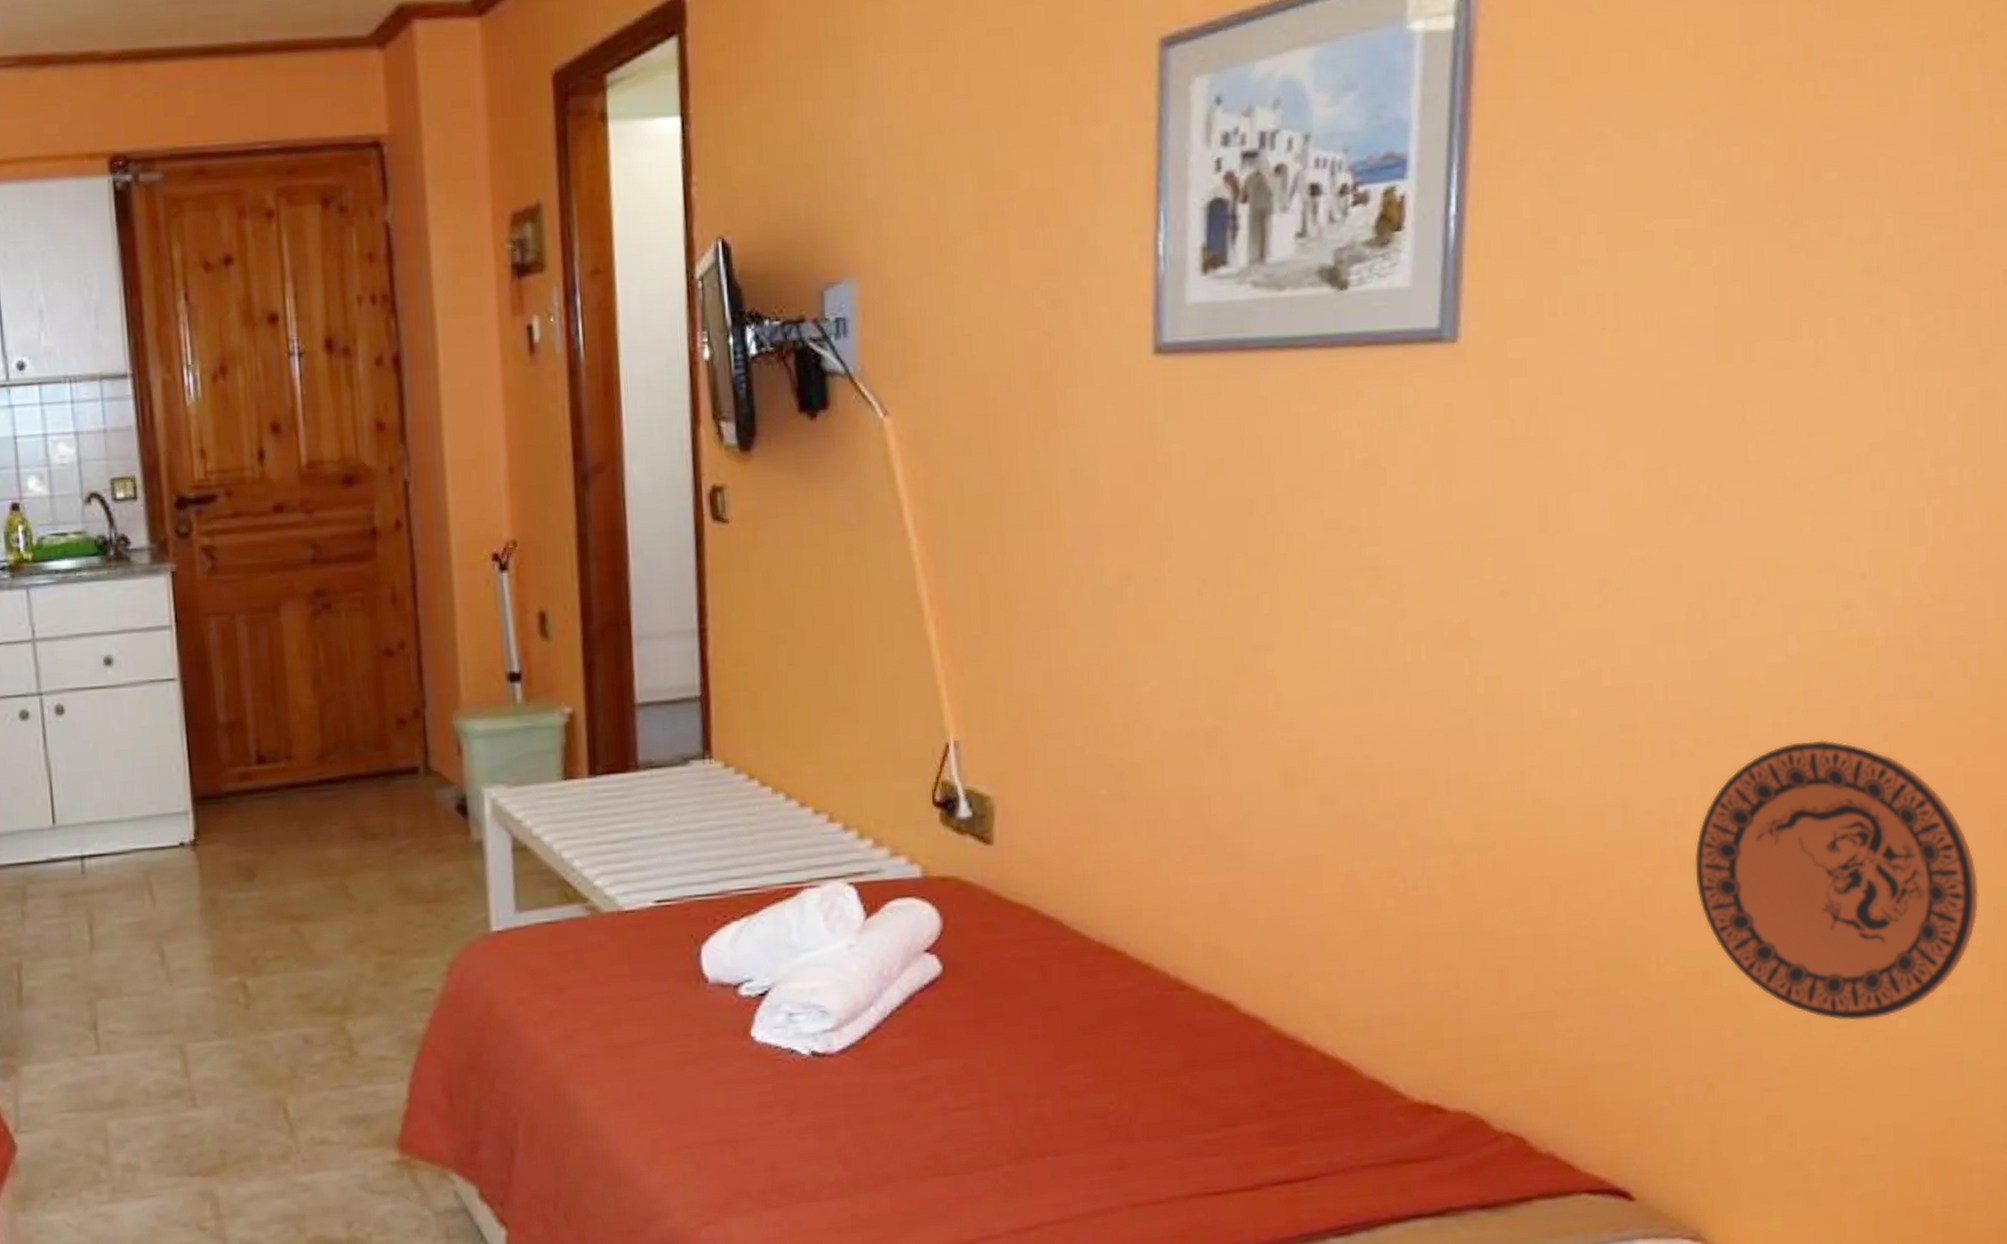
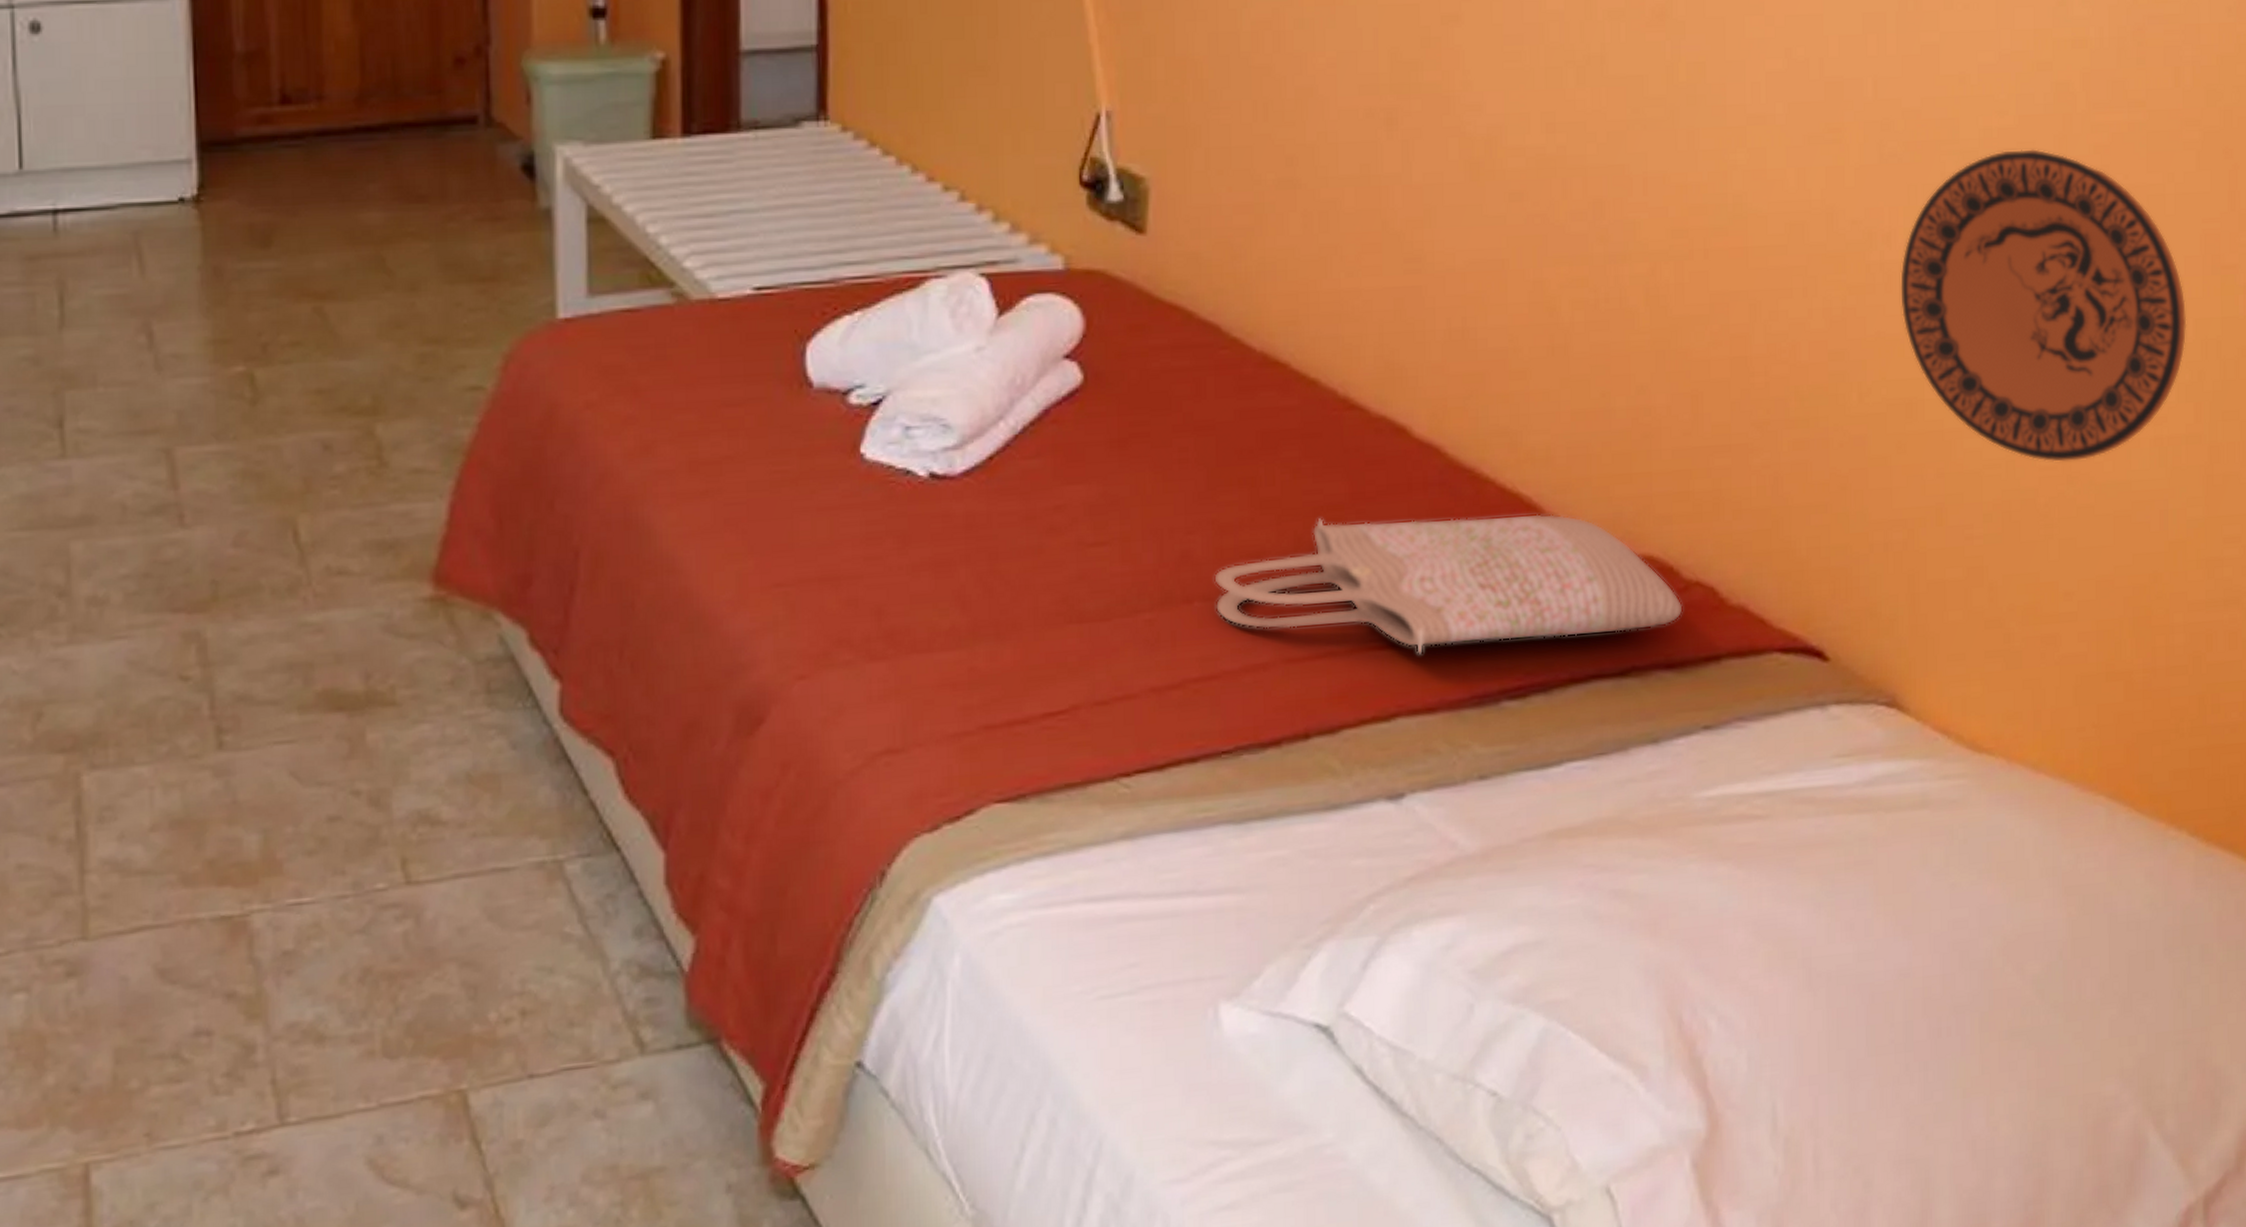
shopping bag: none [1064,1075,1495,1199] -> present [1214,513,1683,654]

